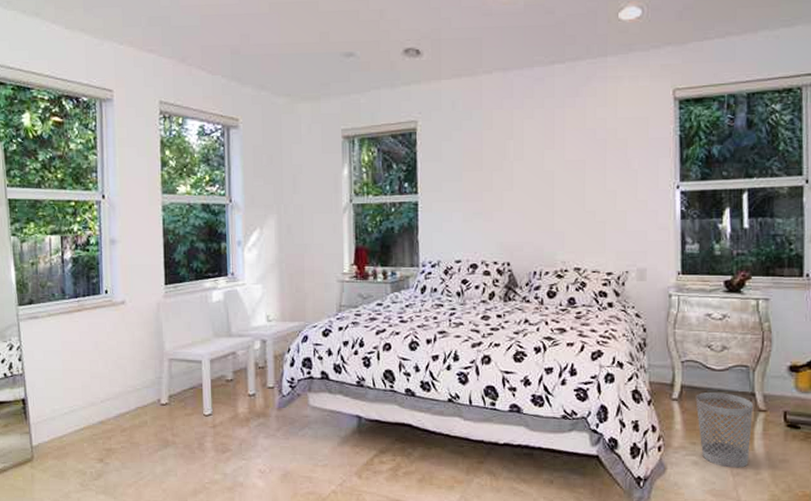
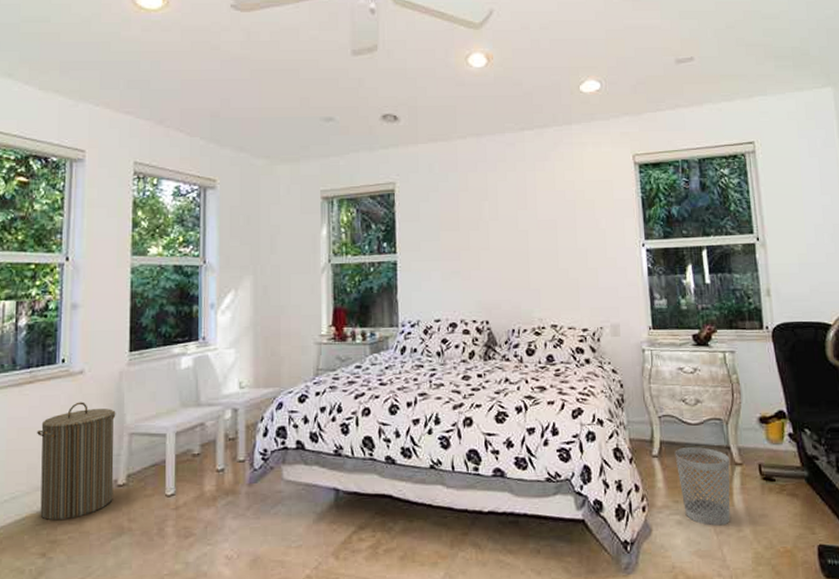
laundry hamper: none [88,329,158,432] -> present [37,402,116,521]

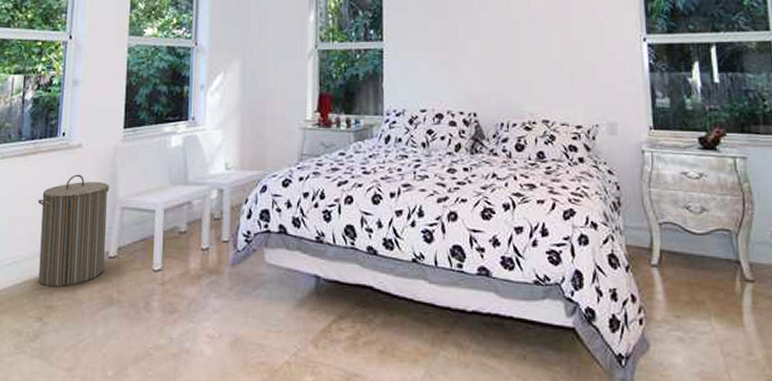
wastebasket: present [674,447,730,526] -> none [676,259,740,347]

